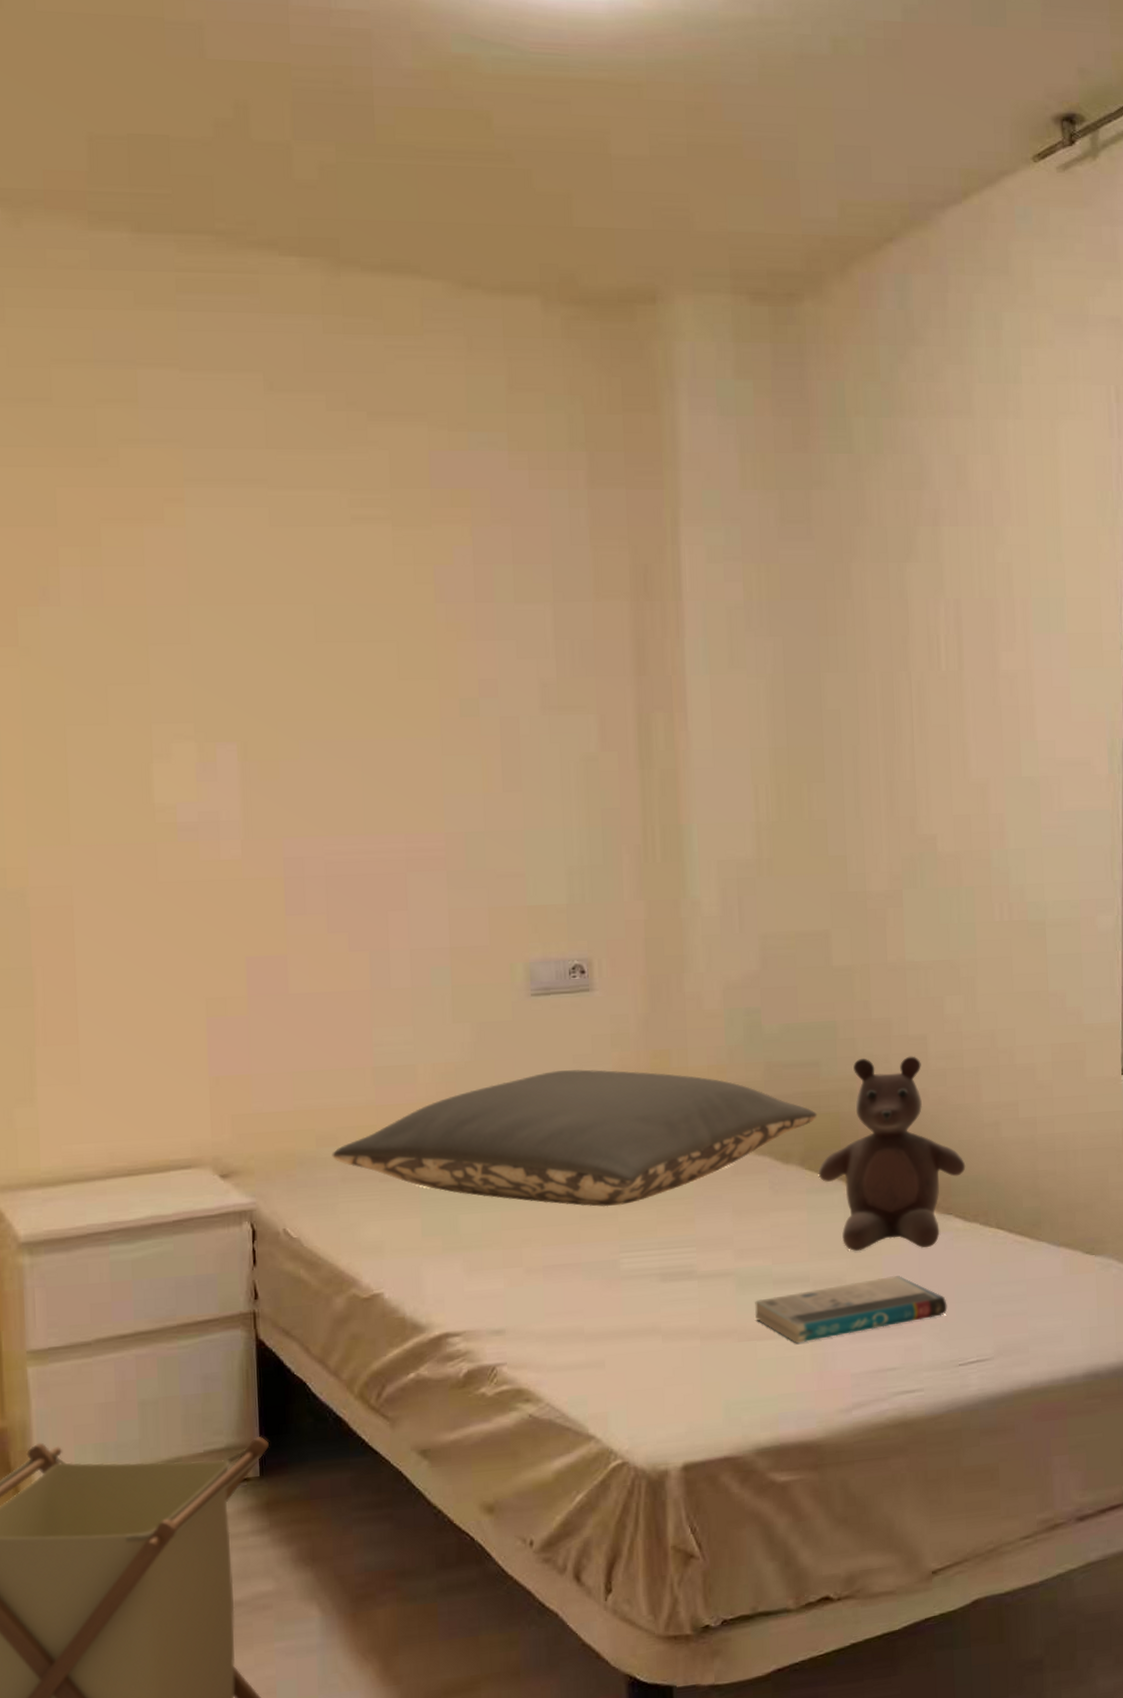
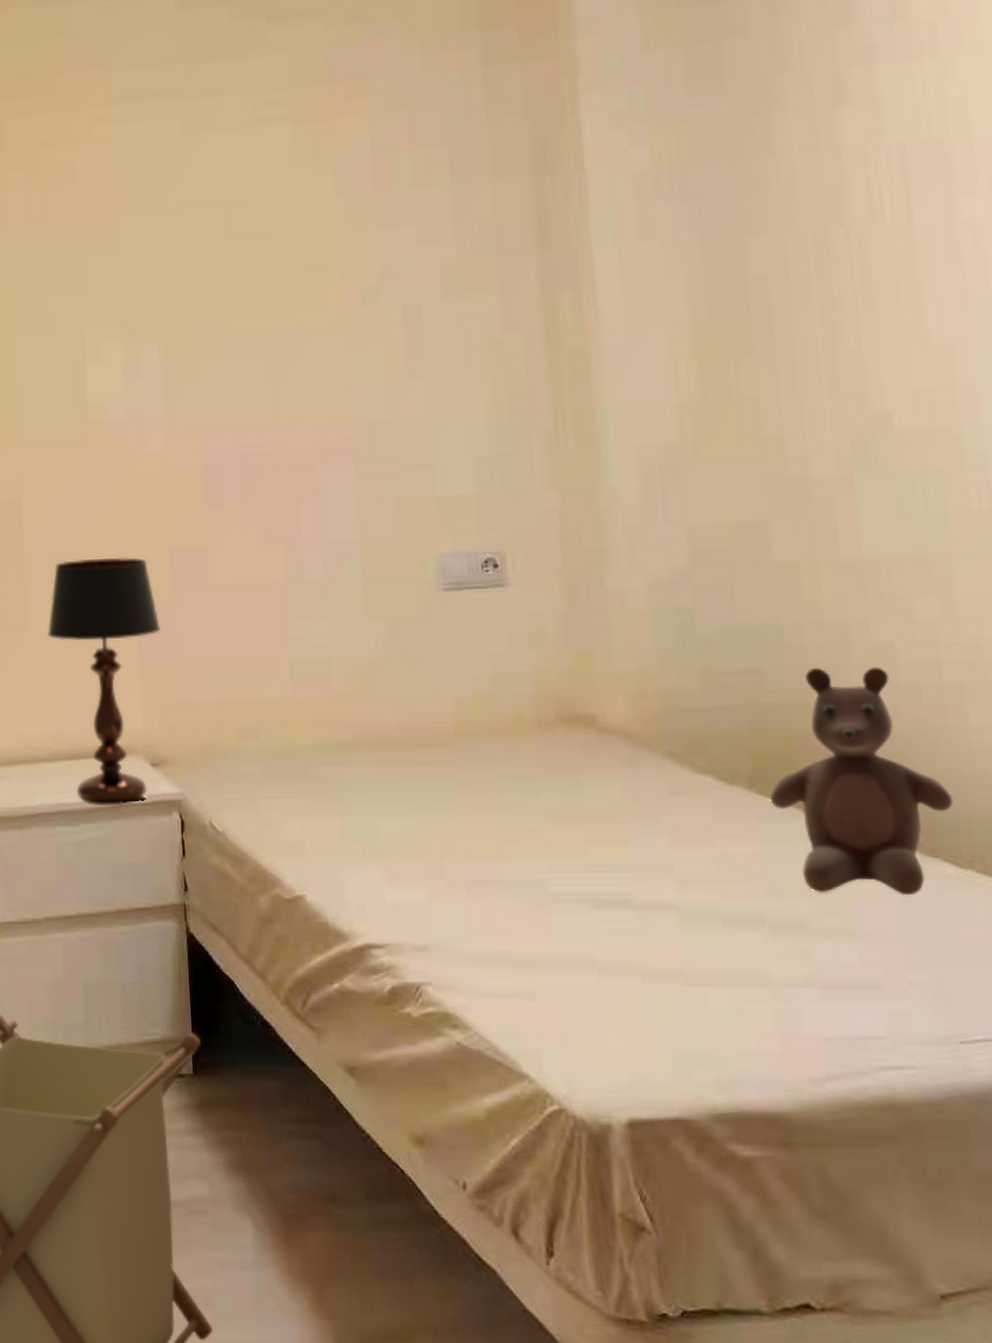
table lamp: none [102,966,235,1222] -> present [47,557,162,806]
pillow: present [332,1069,818,1207] -> none [253,670,766,821]
book: present [754,1275,948,1344] -> none [702,925,941,995]

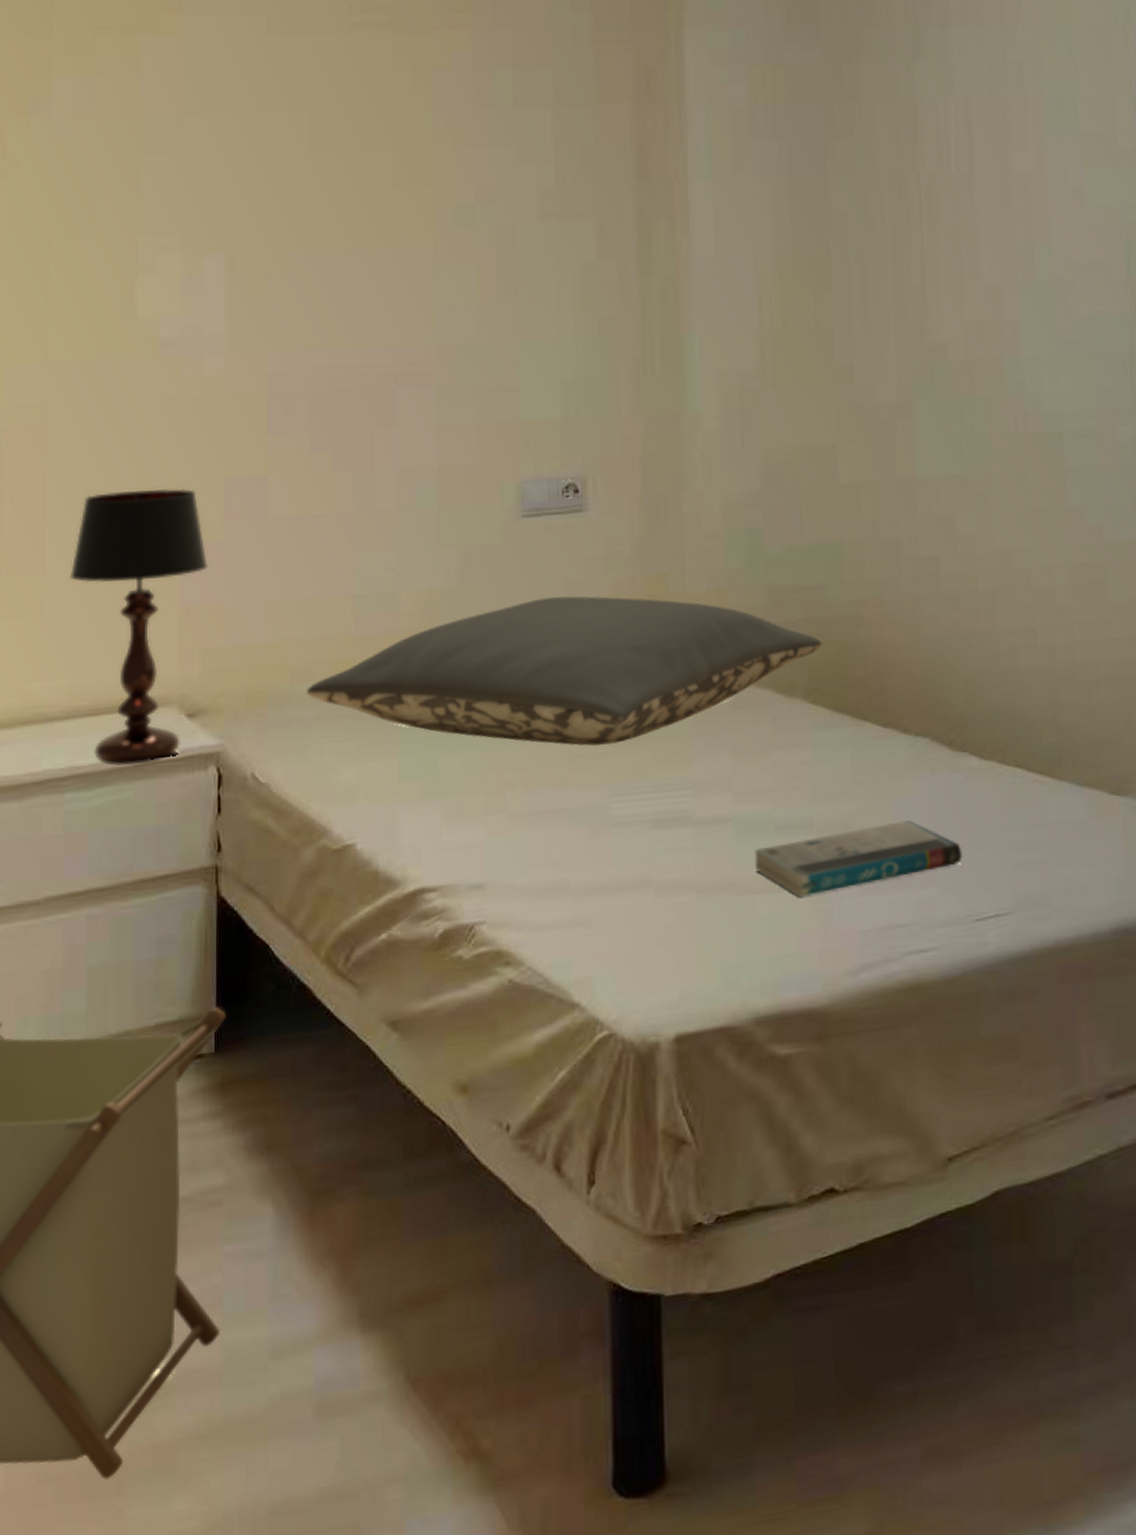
pillow: none [253,670,766,821] -> present [306,596,823,746]
book: none [702,925,941,995] -> present [754,820,963,898]
teddy bear: present [769,666,954,896] -> none [823,578,981,793]

